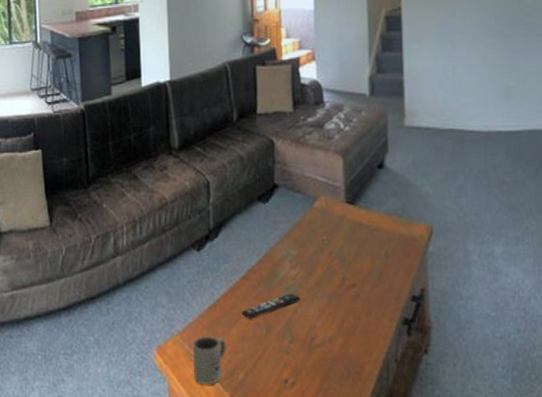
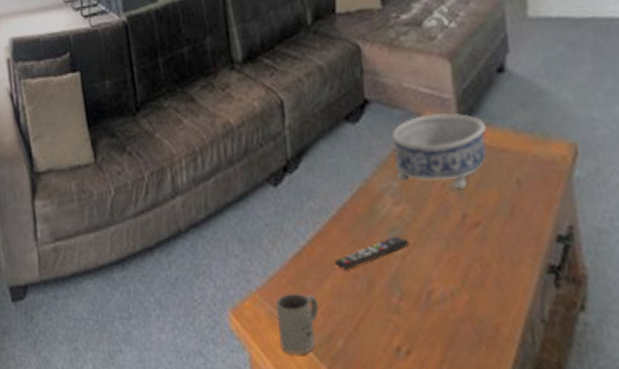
decorative bowl: none [293,198,365,258] -> present [391,113,487,189]

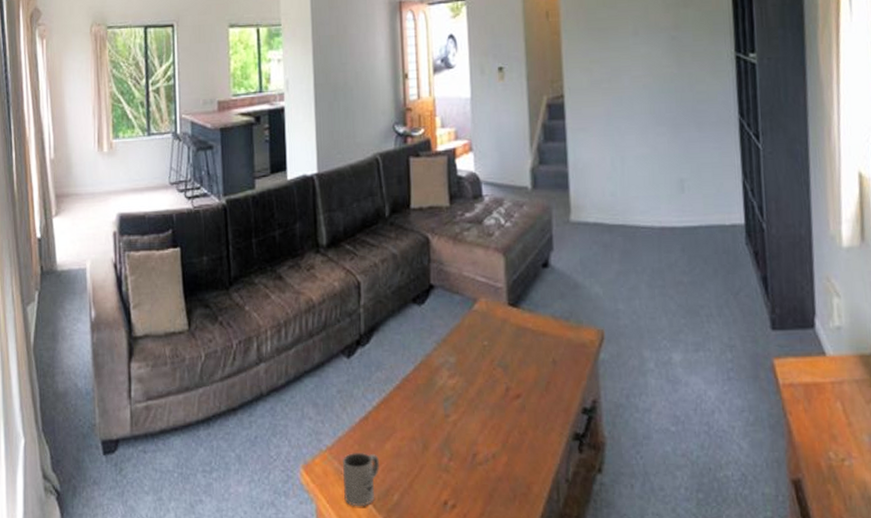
remote control: present [335,236,410,270] -> none [396,404,461,433]
decorative bowl: present [391,113,487,189] -> none [451,300,530,366]

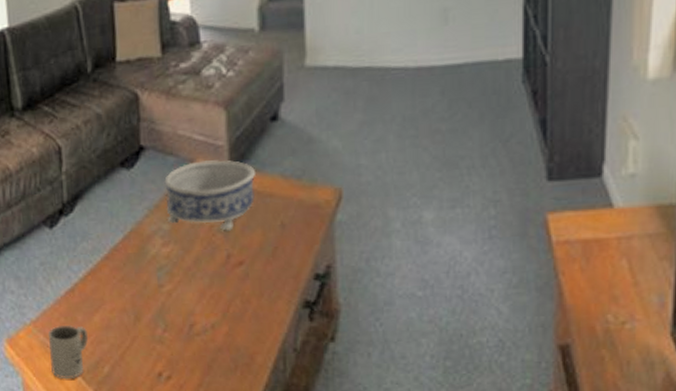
decorative bowl: none [451,300,530,366] -> present [164,160,255,231]

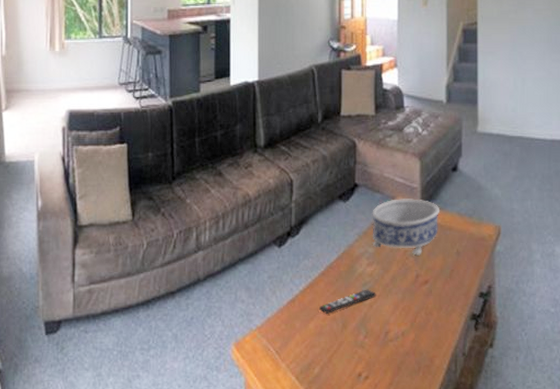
mug: present [47,324,89,380] -> none [270,331,304,380]
remote control: none [105,274,176,304] -> present [319,289,376,314]

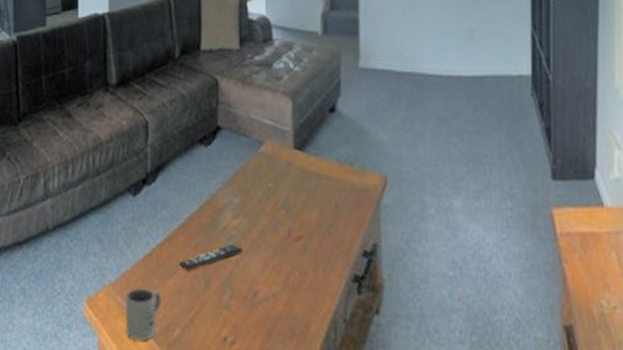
mug: none [270,331,304,380] -> present [125,287,162,341]
decorative bowl: present [372,199,439,256] -> none [237,143,315,208]

